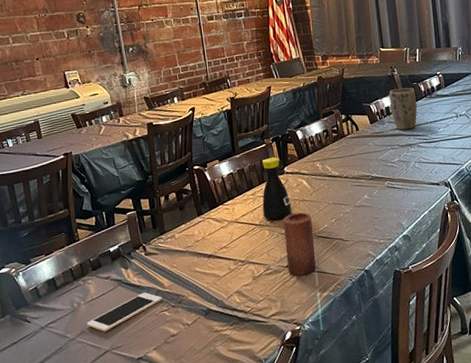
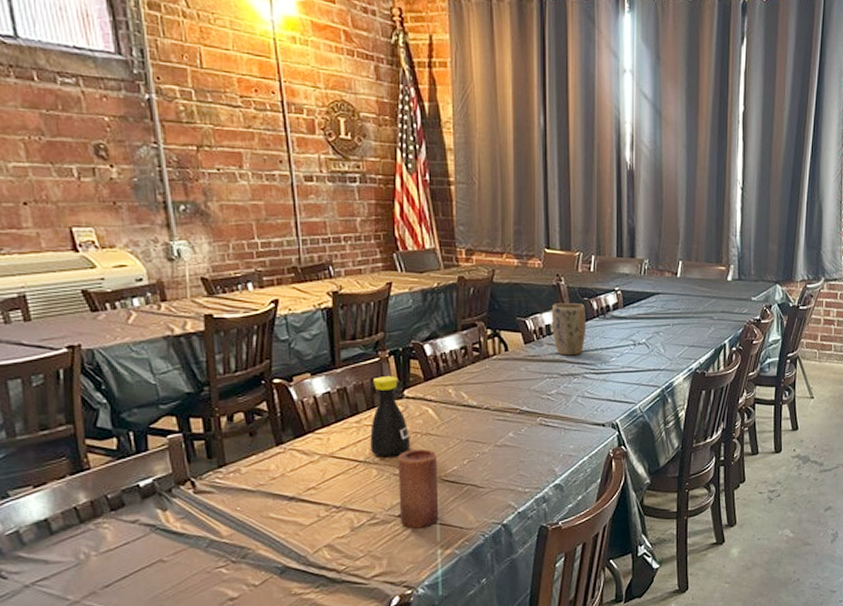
cell phone: present [86,292,162,332] -> none [99,542,218,593]

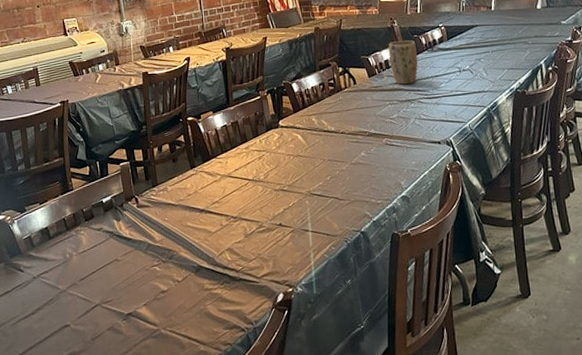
bottle: present [370,375,410,456] -> none [256,109,286,175]
candle: present [398,449,439,529] -> none [277,168,311,236]

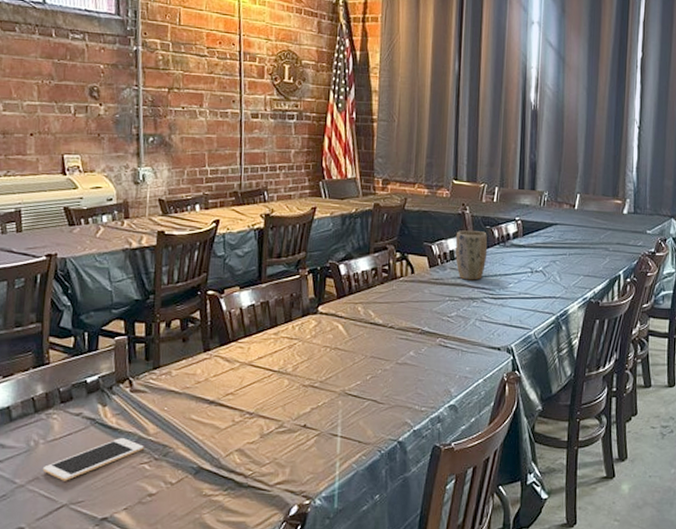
cell phone: none [78,245,153,285] -> present [42,437,144,481]

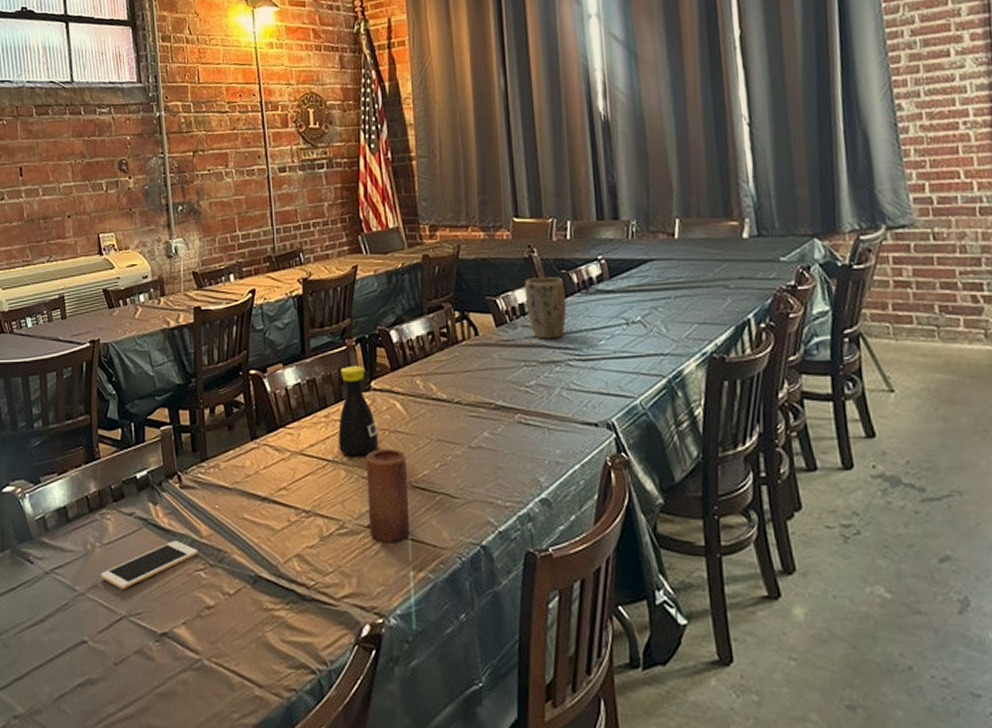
bottle: none [284,291,320,368] -> present [338,365,378,456]
candle: none [305,363,343,440] -> present [366,449,410,543]

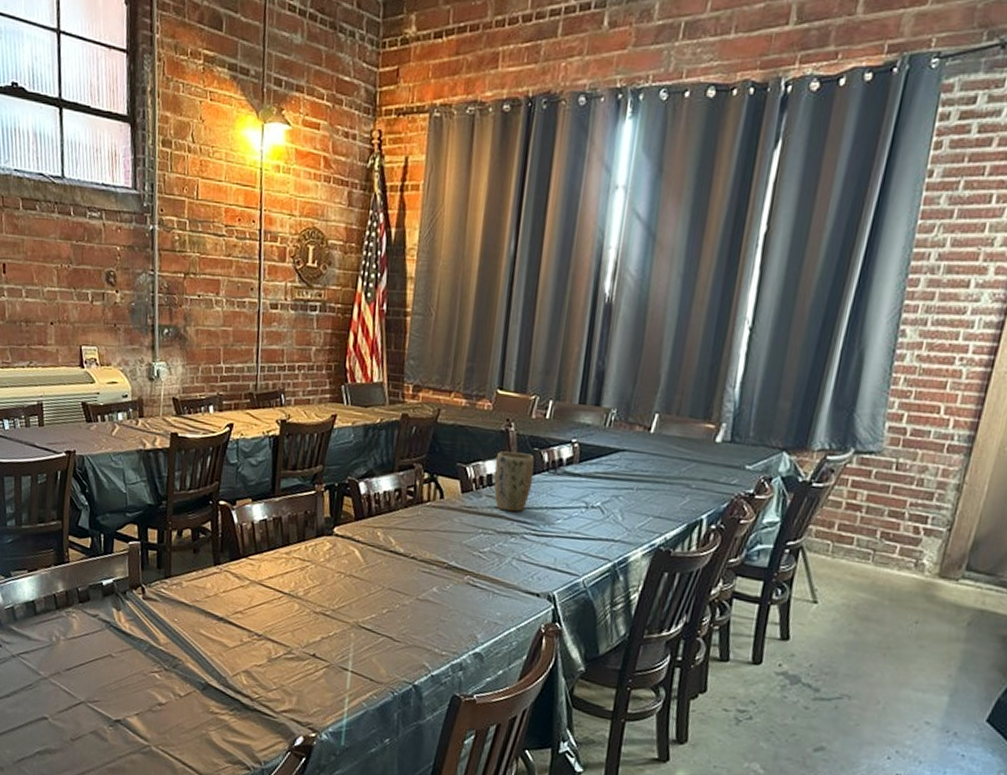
cell phone: present [100,539,198,590] -> none [63,643,155,680]
bottle: present [338,365,378,456] -> none [295,510,334,593]
candle: present [366,449,410,543] -> none [314,589,357,673]

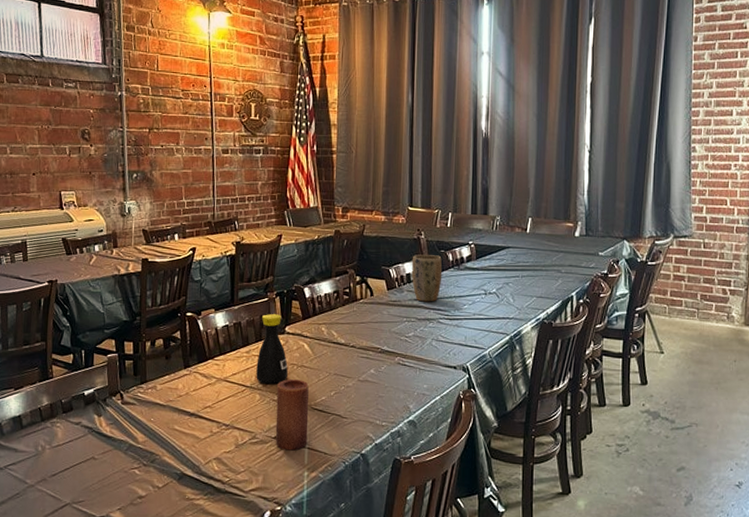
bottle: none [295,510,334,593] -> present [256,313,288,384]
candle: none [314,589,357,673] -> present [275,379,309,451]

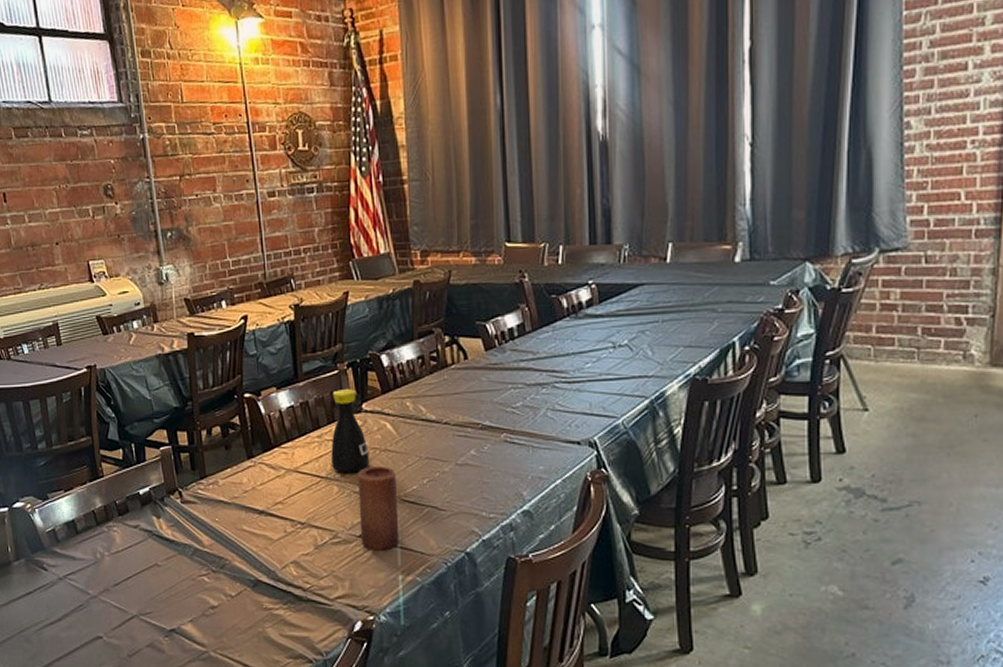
plant pot: present [412,254,443,302] -> none [515,302,556,363]

